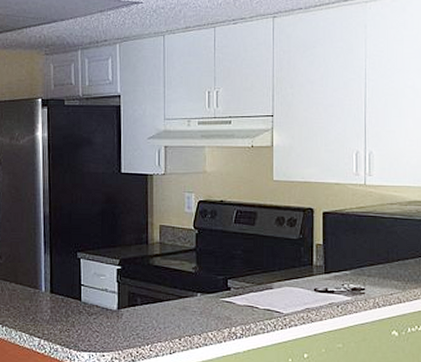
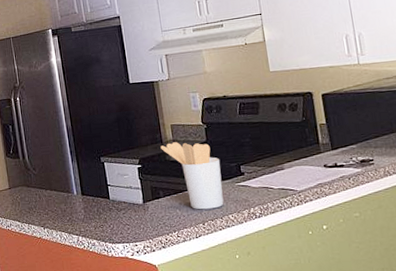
utensil holder: none [145,245,207,324] -> present [160,142,224,210]

